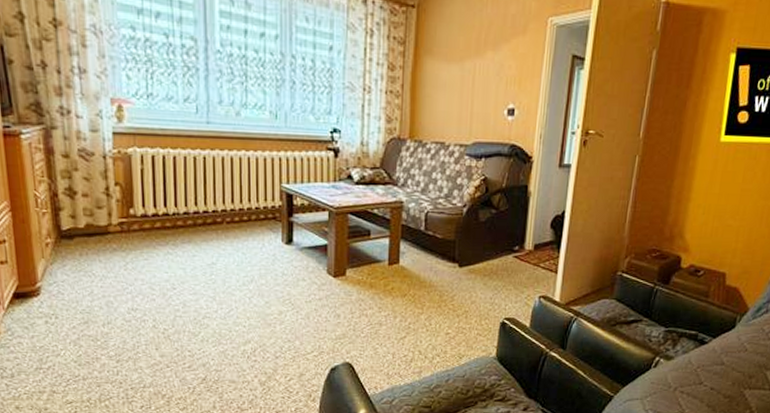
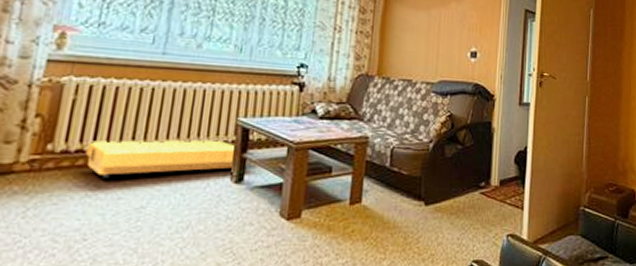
ottoman: none [161,205,281,239] -> present [86,139,234,179]

